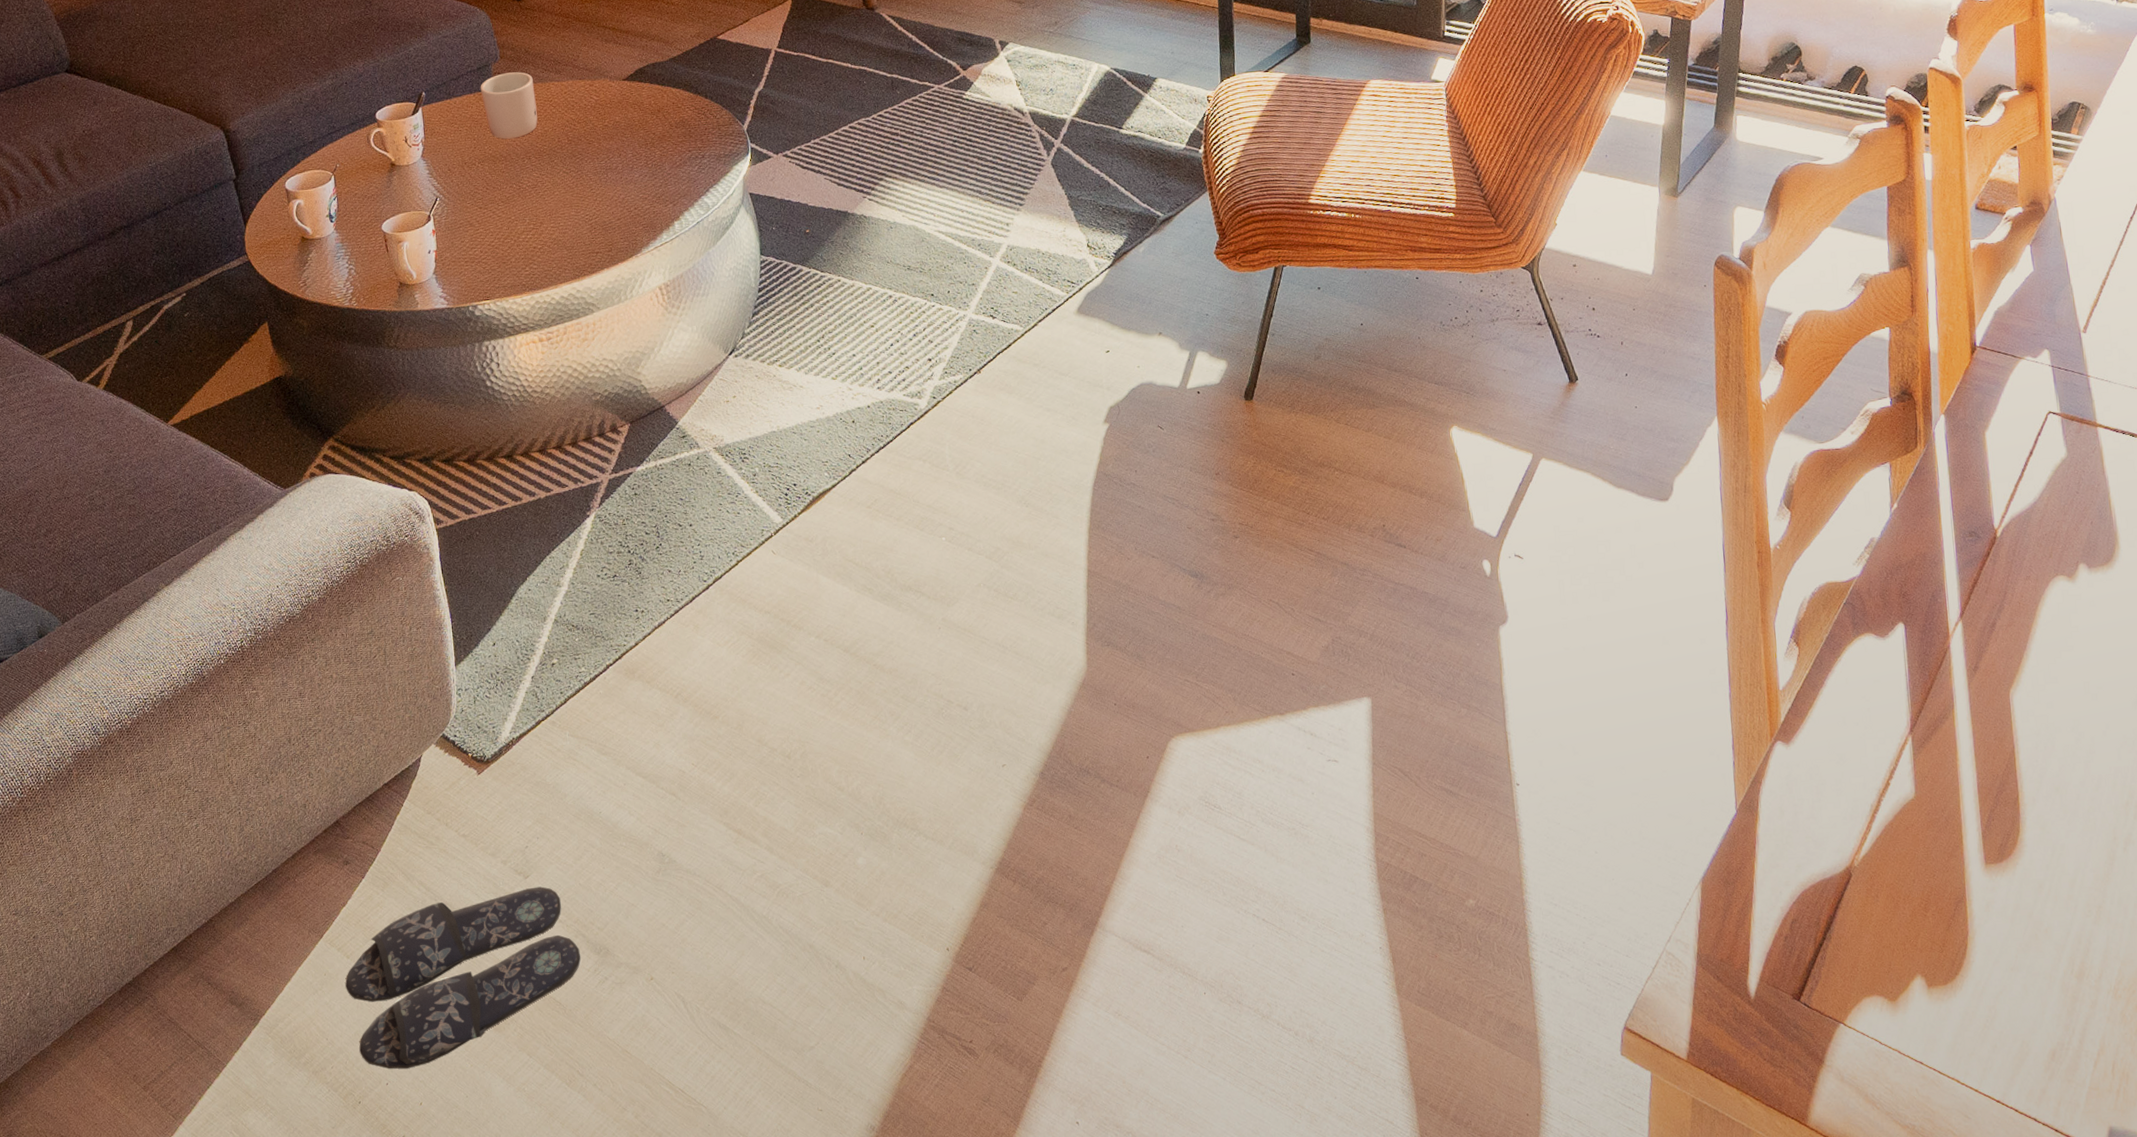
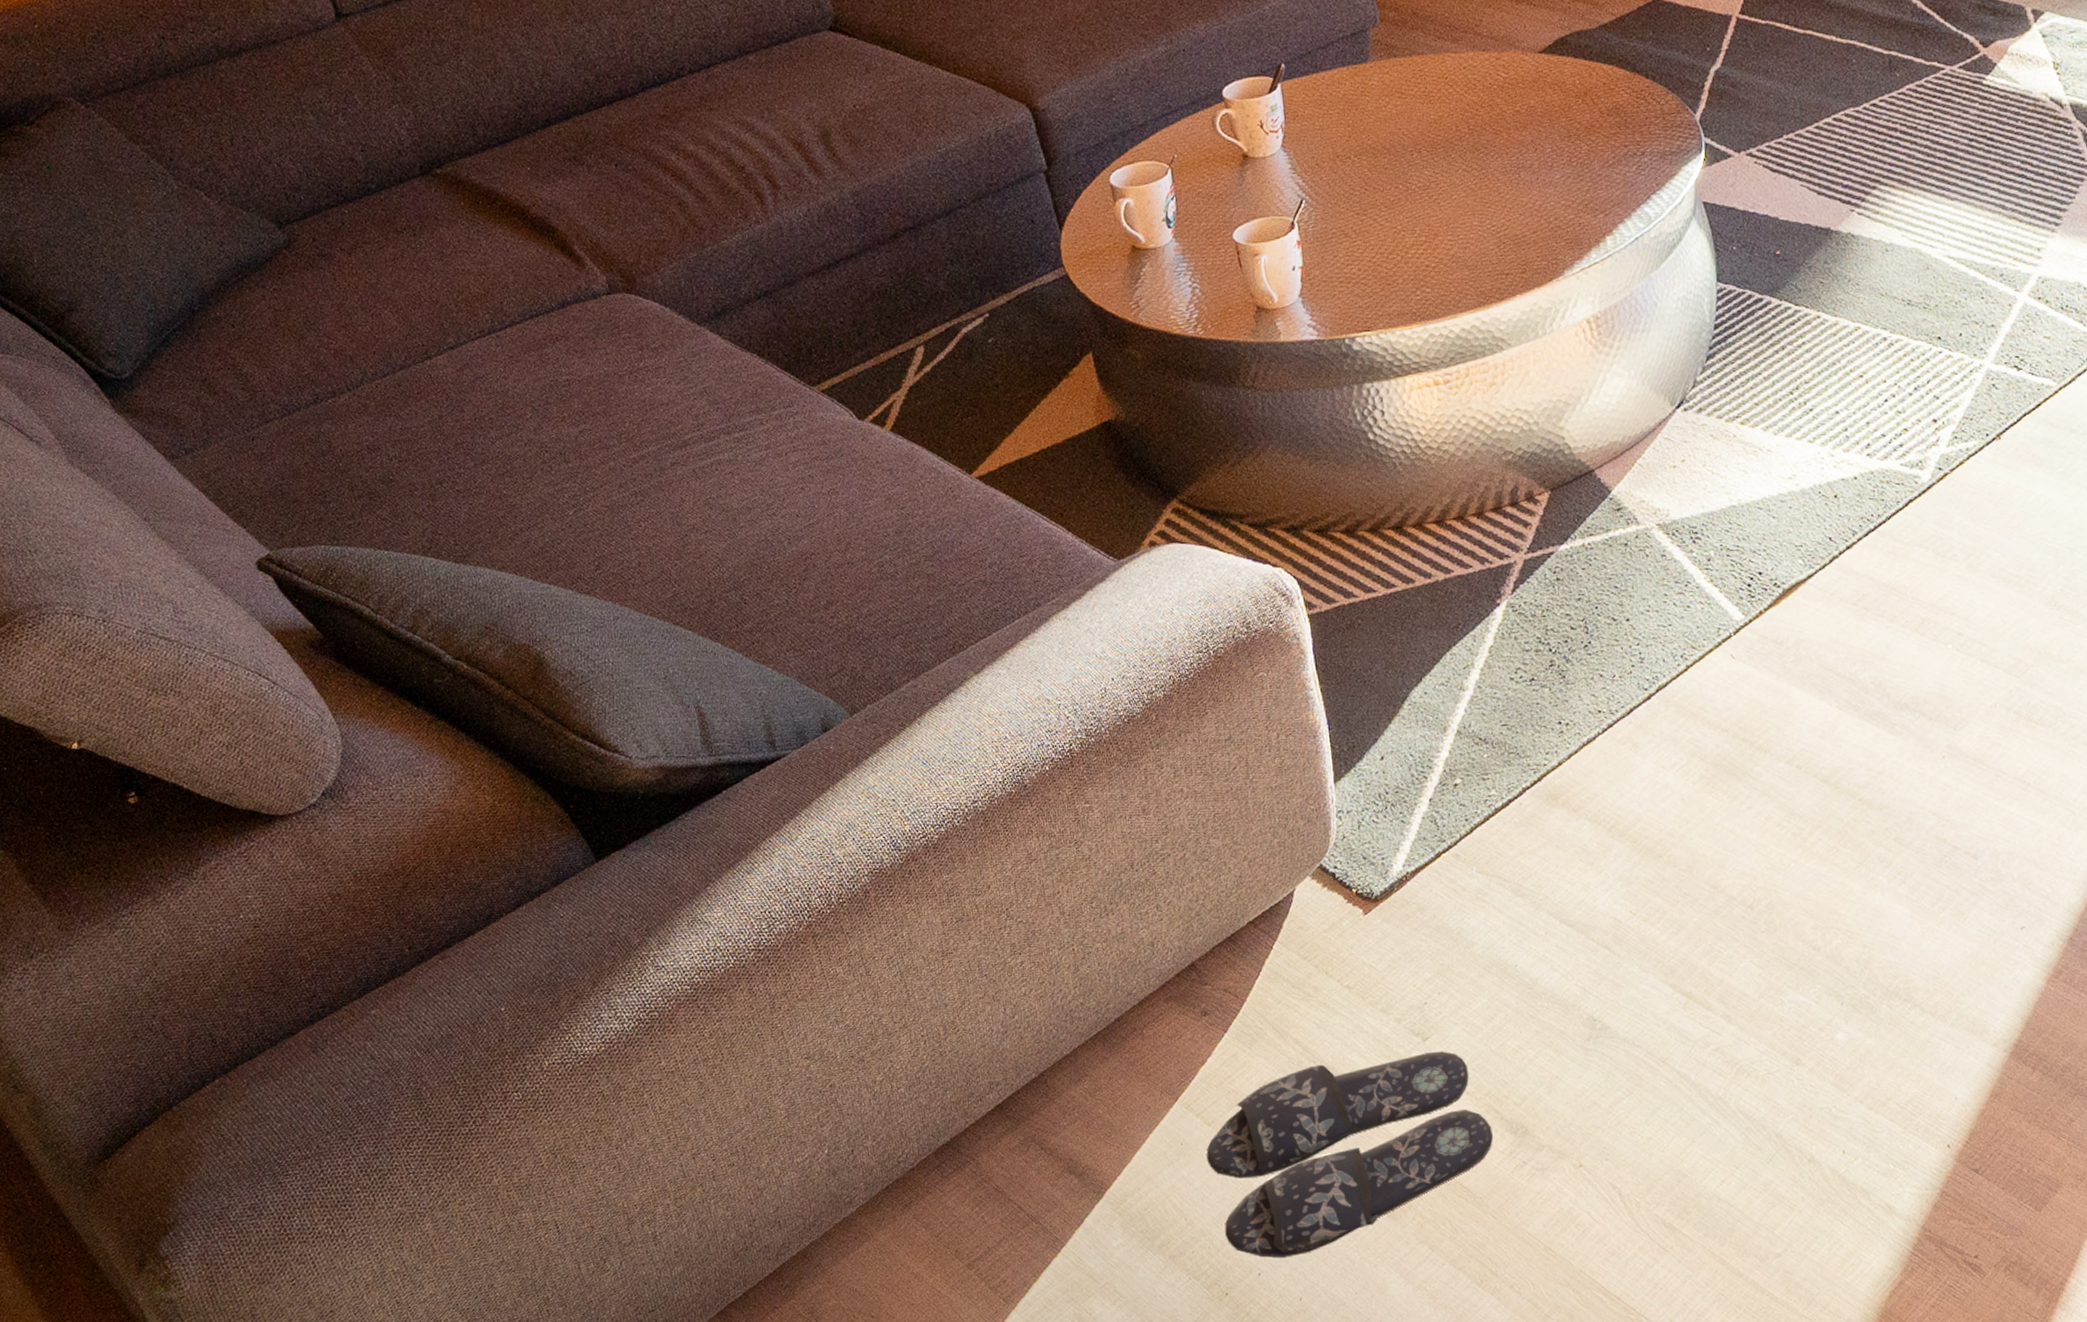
mug: present [480,72,538,139] -> none [1355,39,1430,127]

